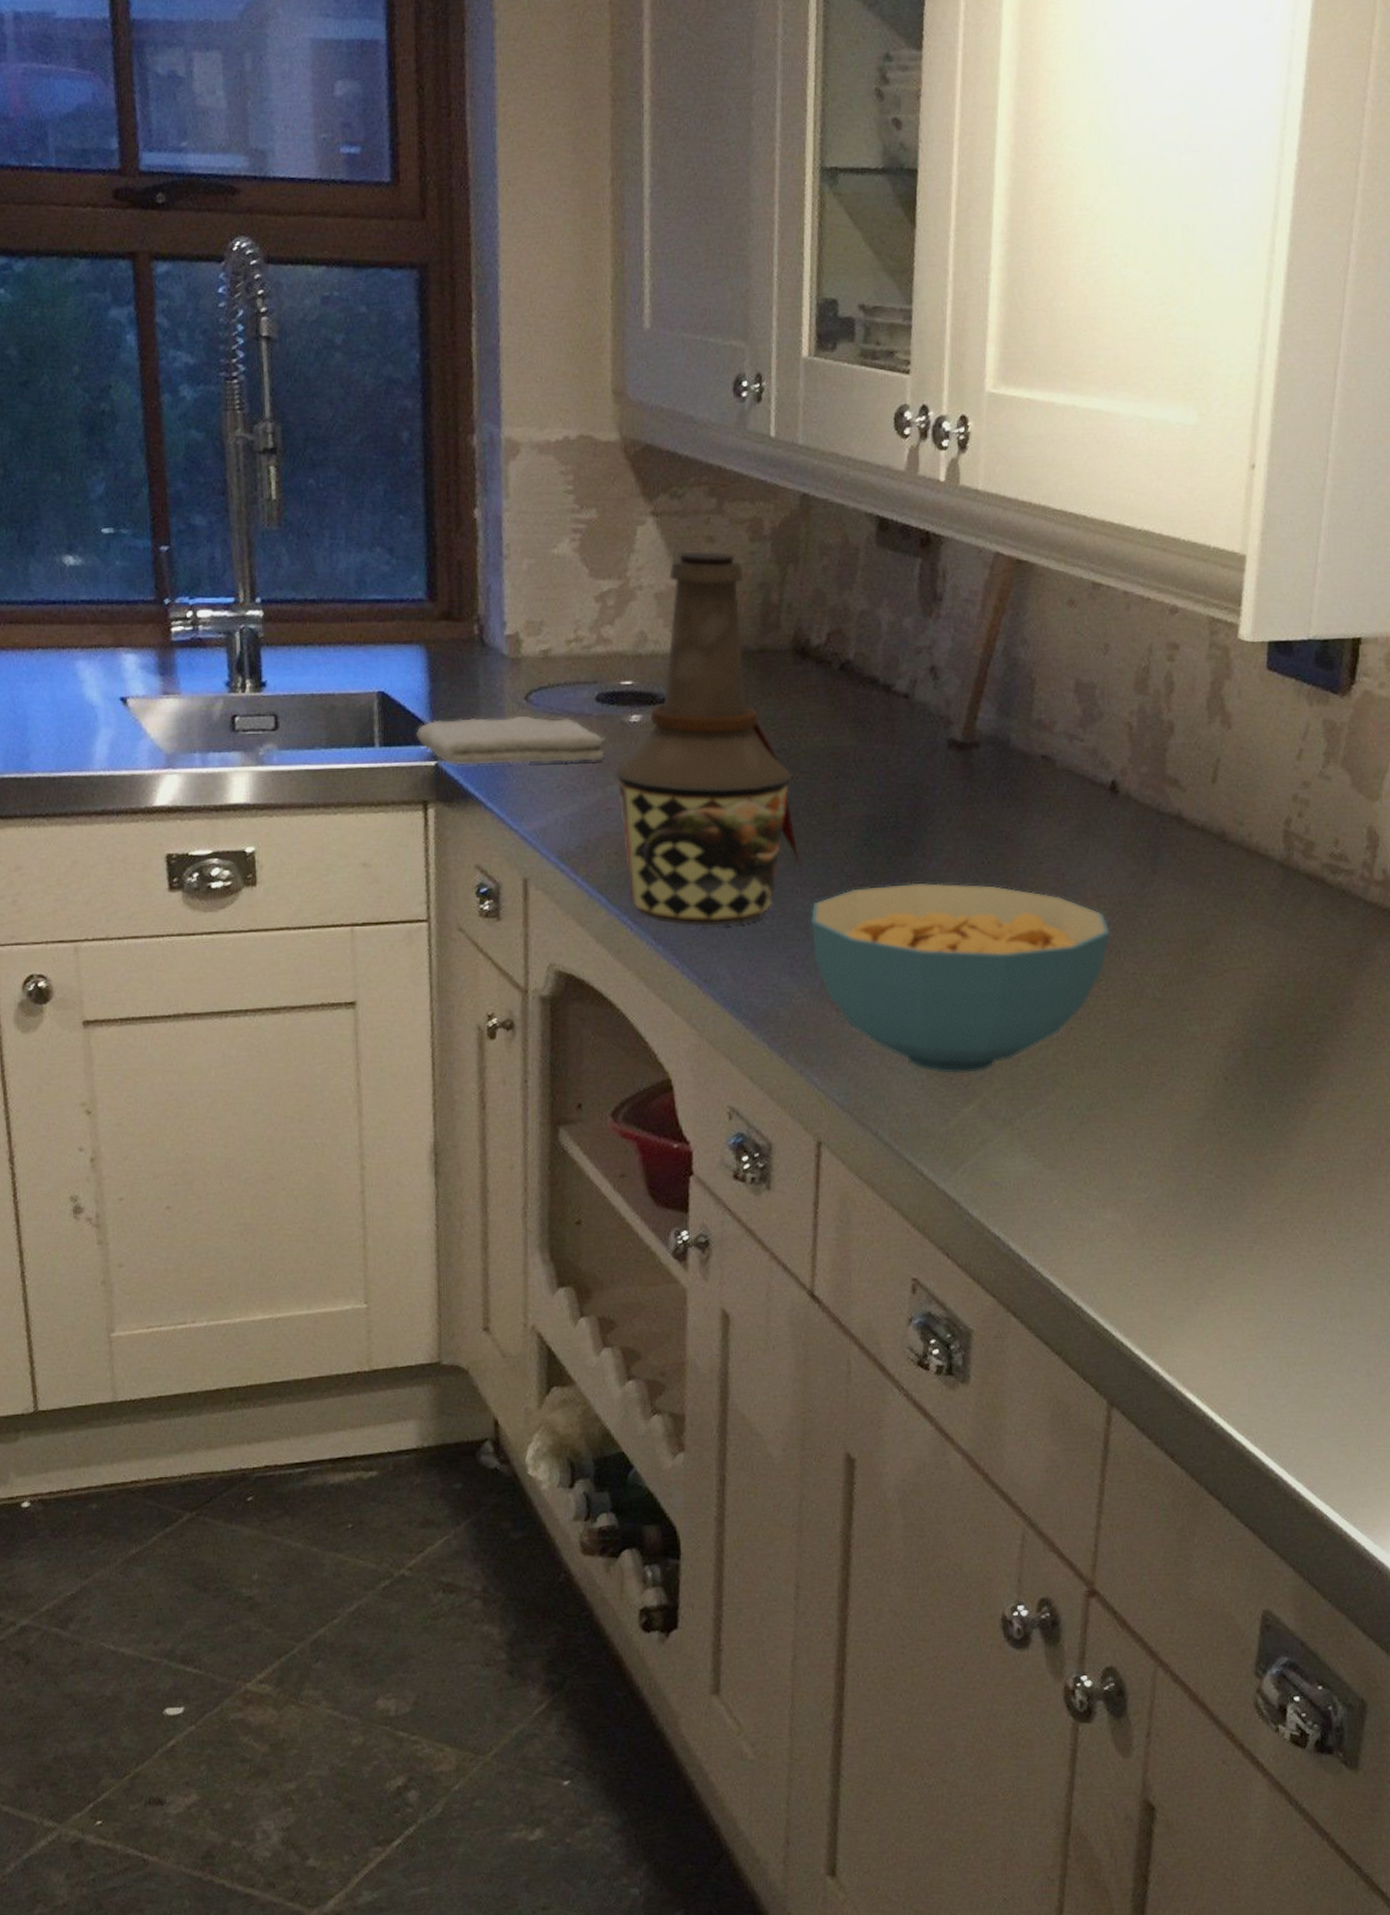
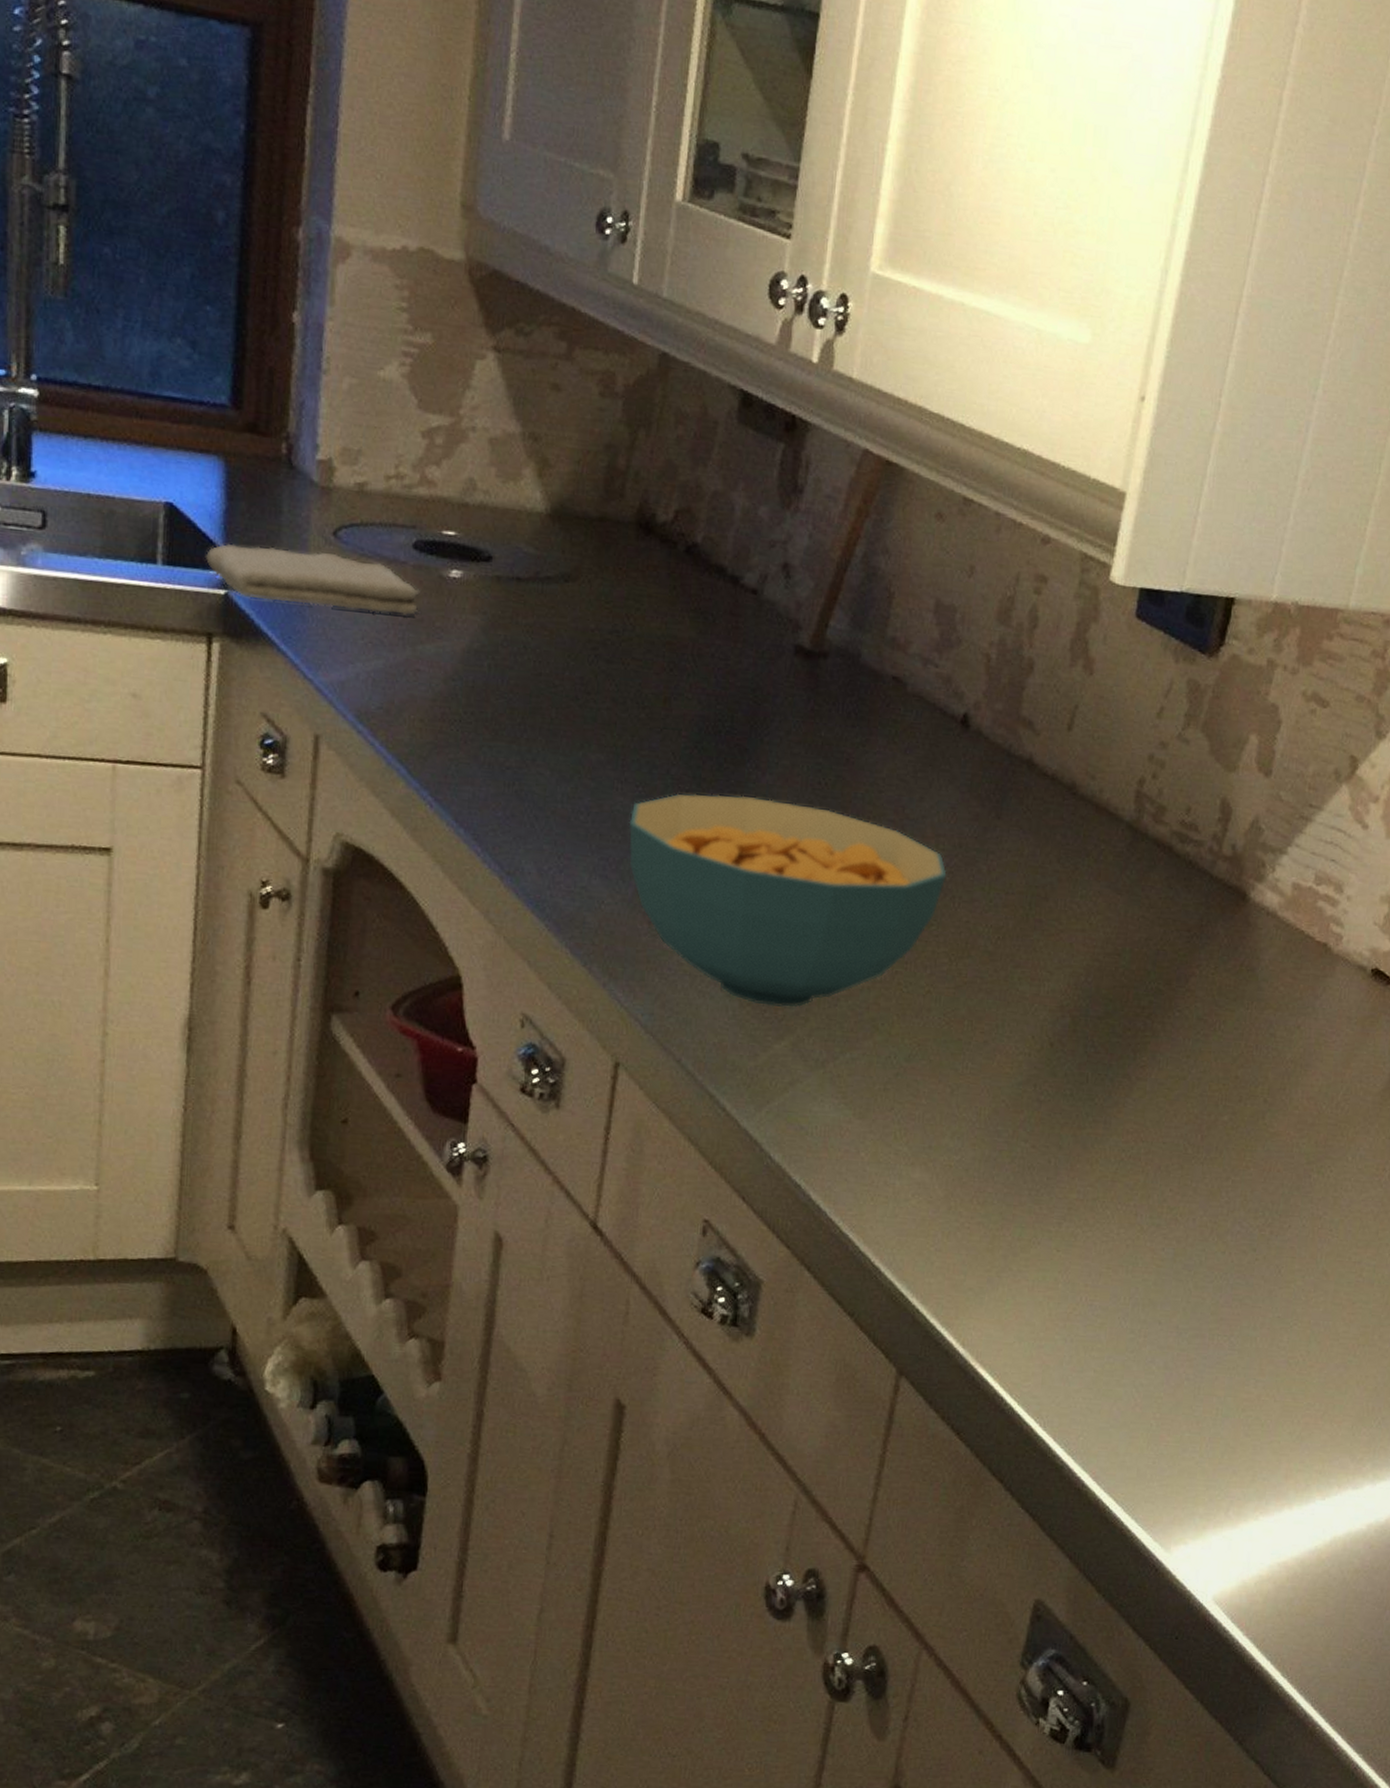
bottle: present [614,551,801,926] -> none [426,396,625,816]

